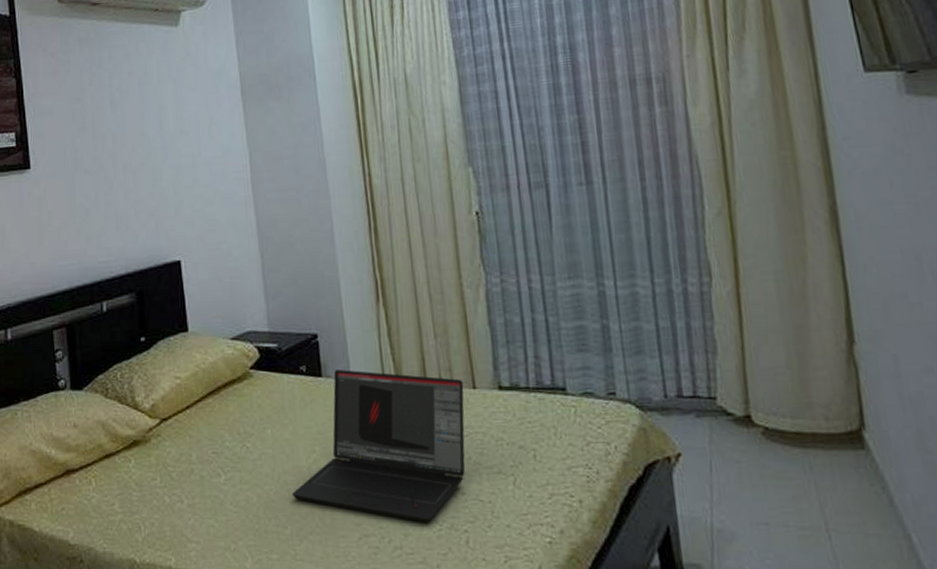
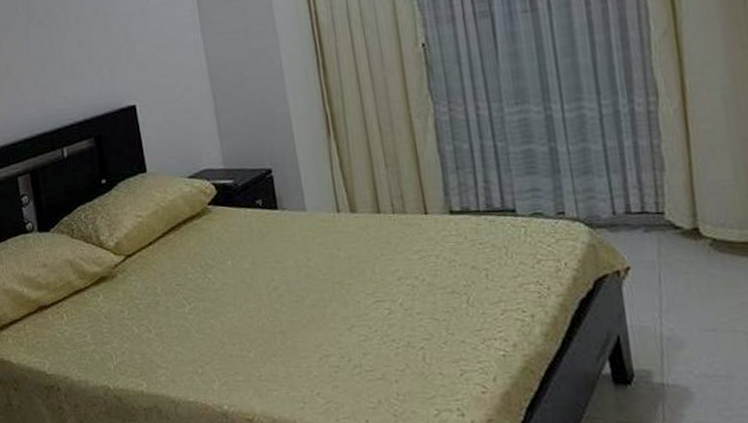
laptop: present [291,369,465,523] -> none [253,201,420,343]

